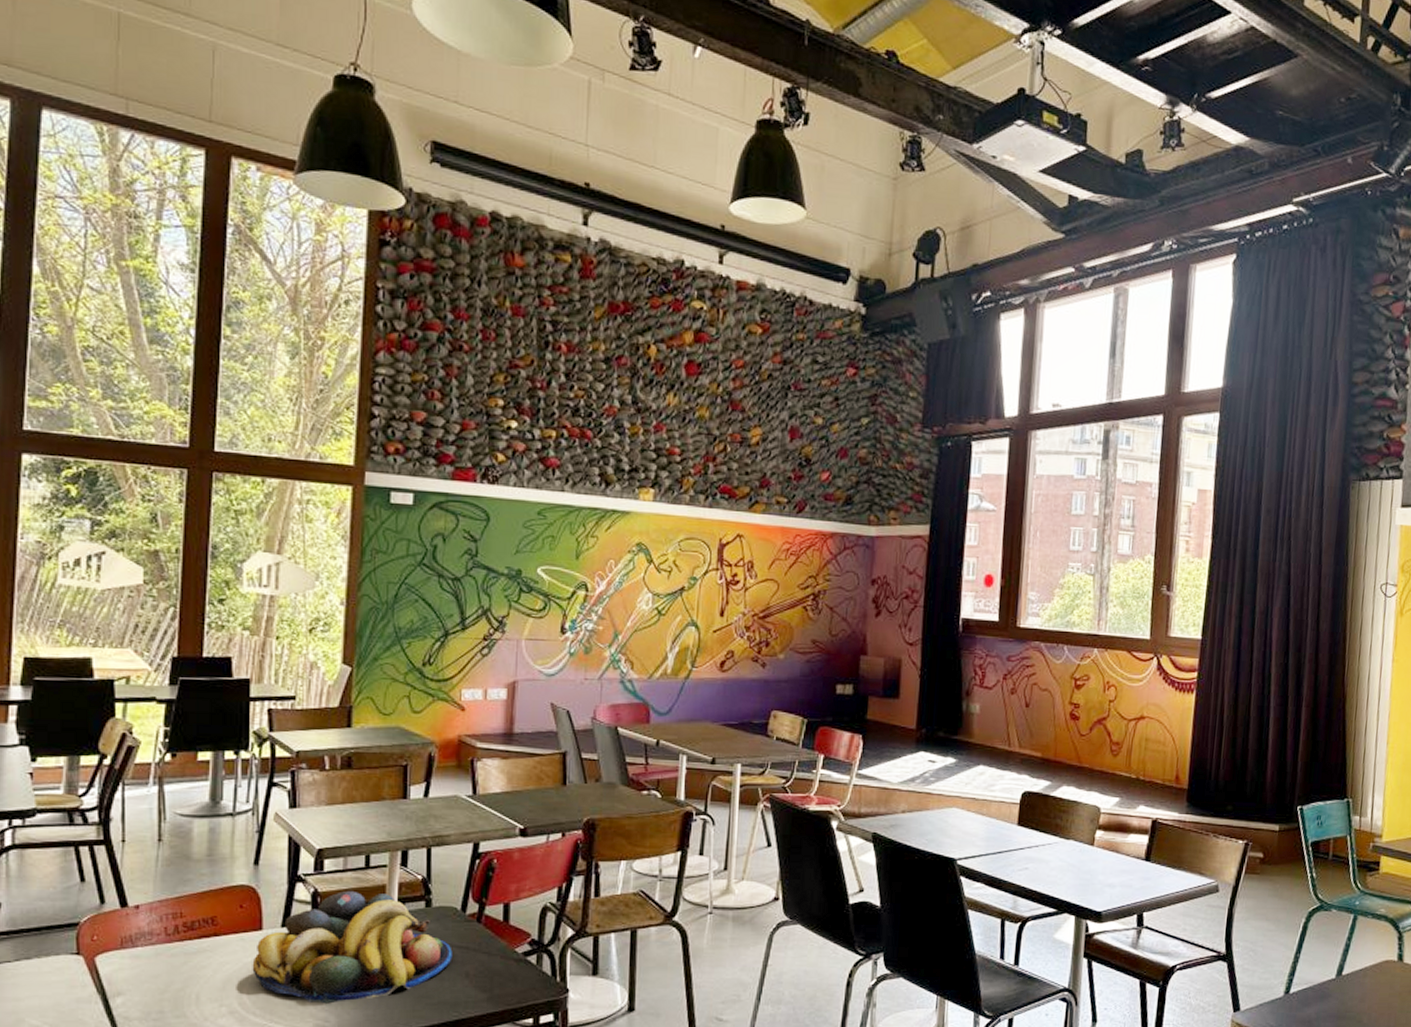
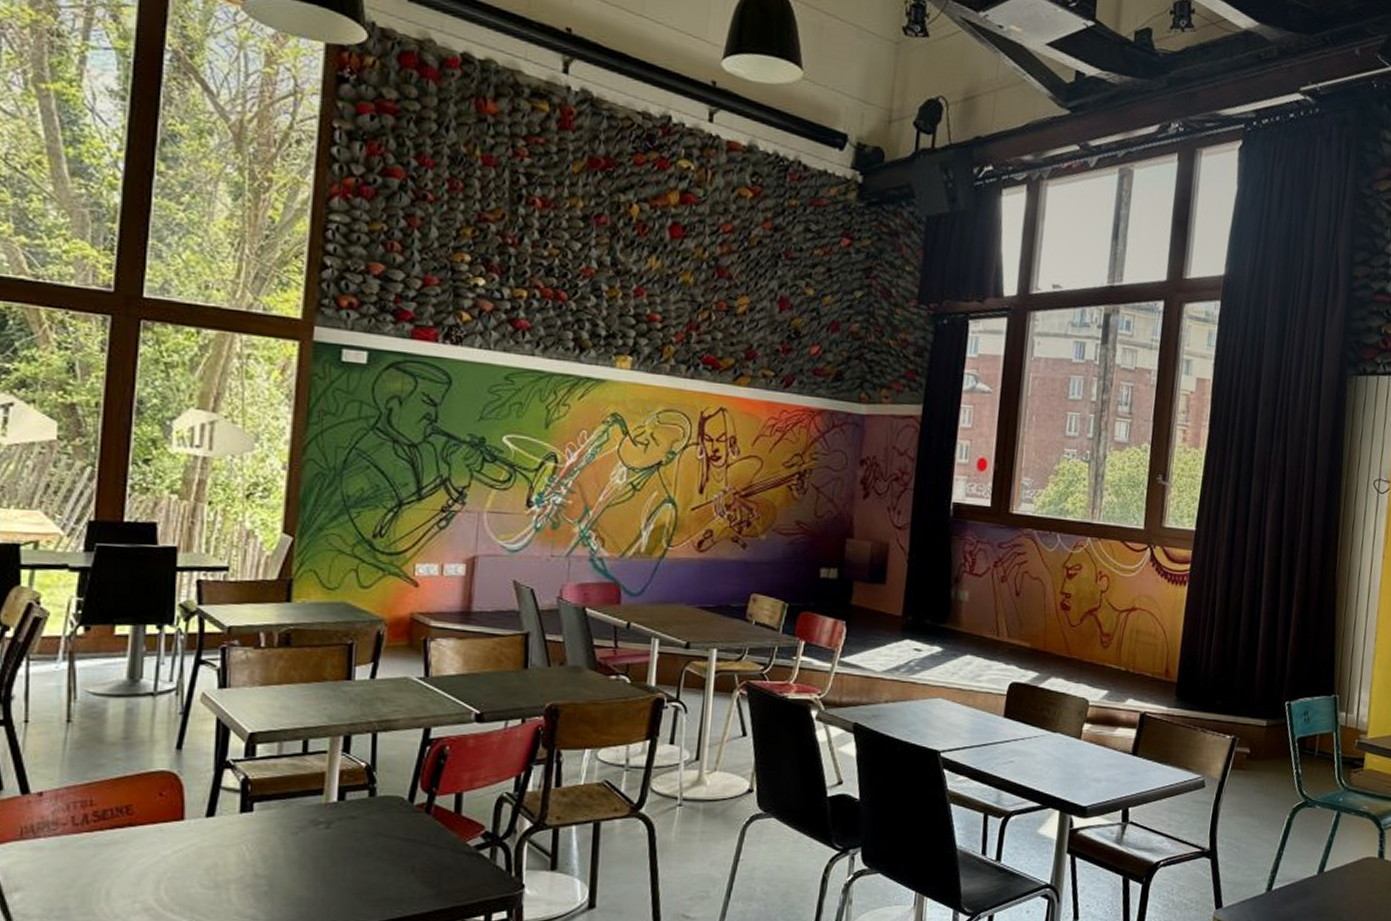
fruit bowl: present [252,890,453,1004] -> none [171,778,398,900]

